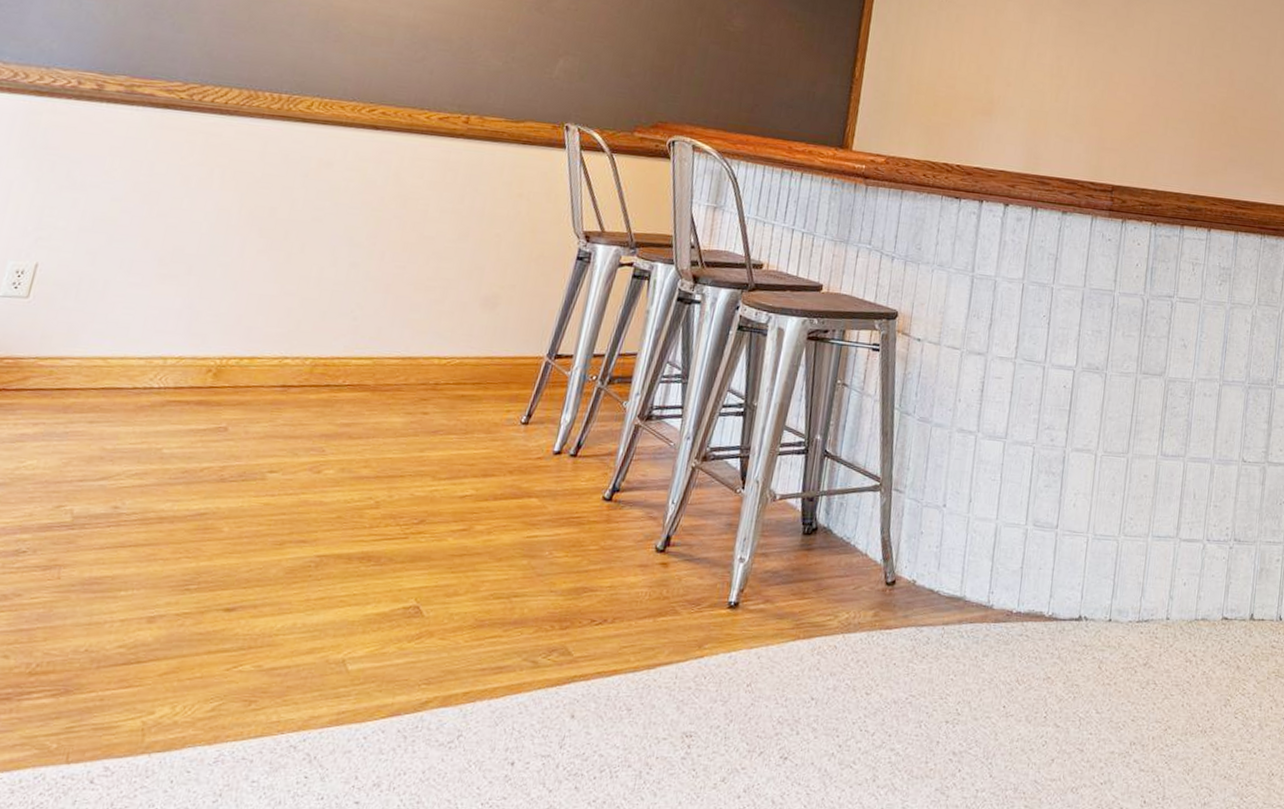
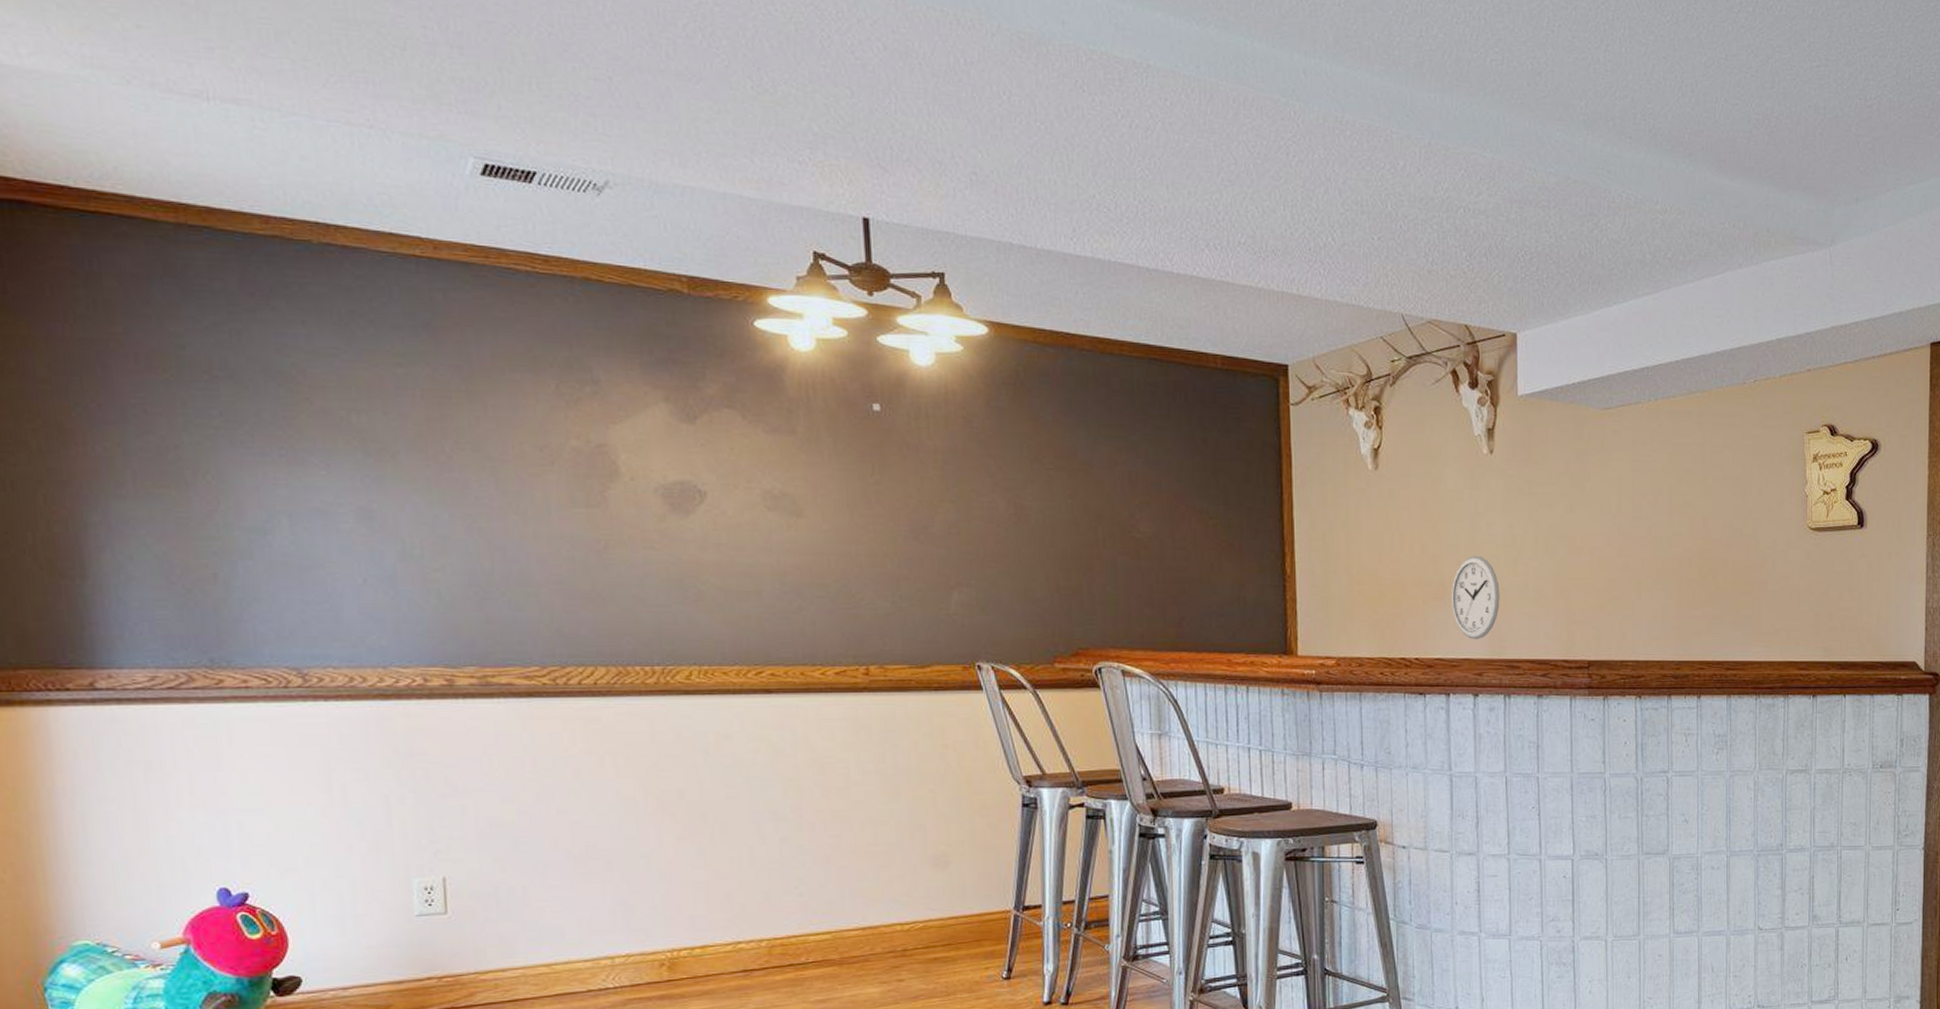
wall clock: none [996,79,1042,155] -> present [1452,555,1500,640]

